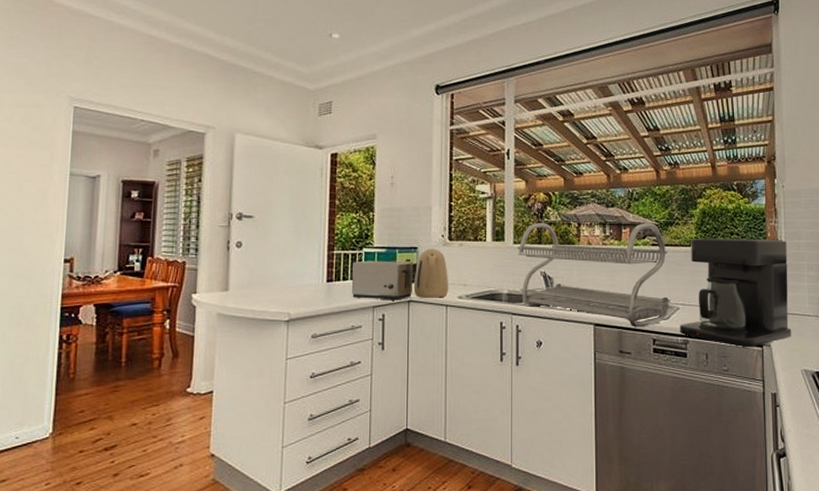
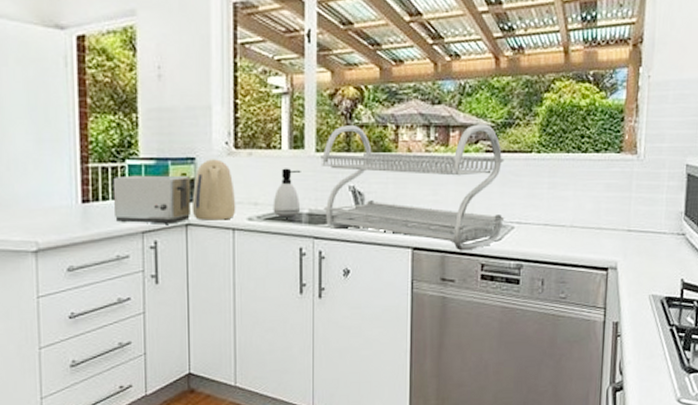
soap dispenser: none [479,256,502,297] -> present [273,168,301,218]
coffee maker: present [680,238,792,347] -> none [513,142,647,271]

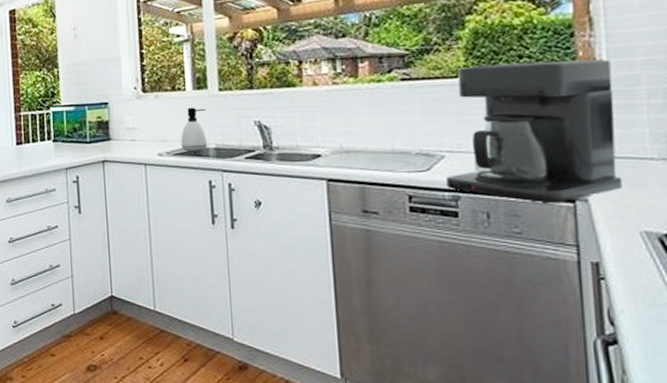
toaster: present [114,175,190,224] -> none [41,119,106,161]
kettle: present [192,159,236,221] -> none [107,103,147,157]
dish rack: present [321,124,505,251] -> none [224,52,433,182]
coffee maker: none [513,142,647,271] -> present [446,59,623,203]

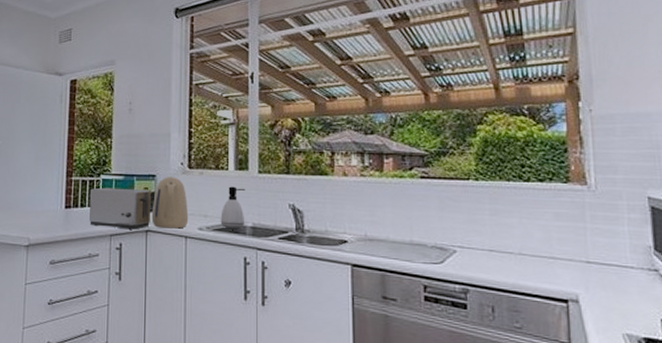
toaster: none [41,119,106,161] -> present [89,187,151,230]
kettle: none [107,103,147,157] -> present [151,177,189,229]
coffee maker: present [446,59,623,203] -> none [457,170,608,302]

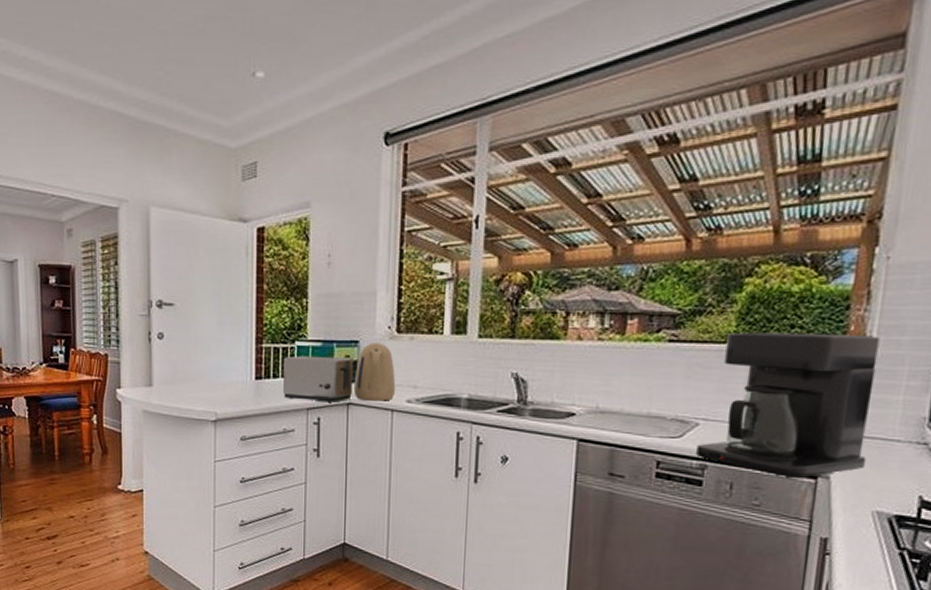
soap dispenser: present [220,186,245,230] -> none [432,353,462,402]
coffee maker: none [457,170,608,302] -> present [696,332,880,478]

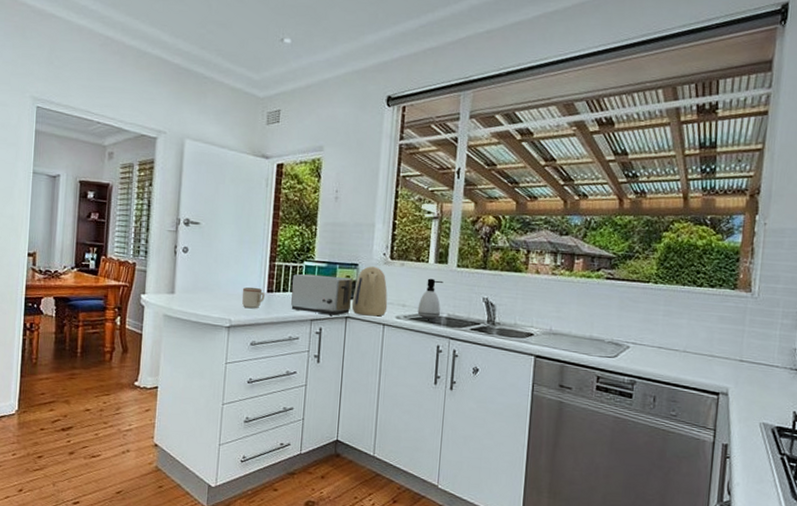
mug: none [227,374,253,399] -> present [241,287,265,309]
soap dispenser: none [432,353,462,402] -> present [417,278,443,320]
coffee maker: present [696,332,880,478] -> none [627,274,761,394]

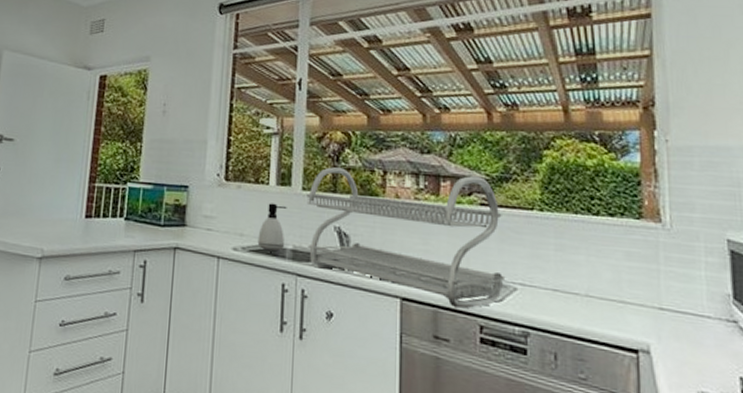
mug: present [241,287,265,309] -> none [56,211,83,237]
toaster: present [291,274,352,316] -> none [111,197,182,246]
kettle: present [351,266,388,317] -> none [181,188,223,248]
dish rack: none [460,247,623,363] -> present [306,167,506,309]

